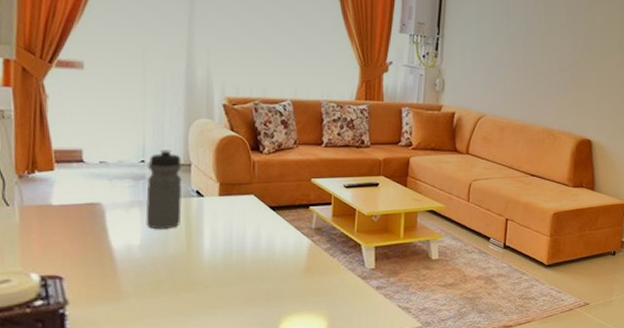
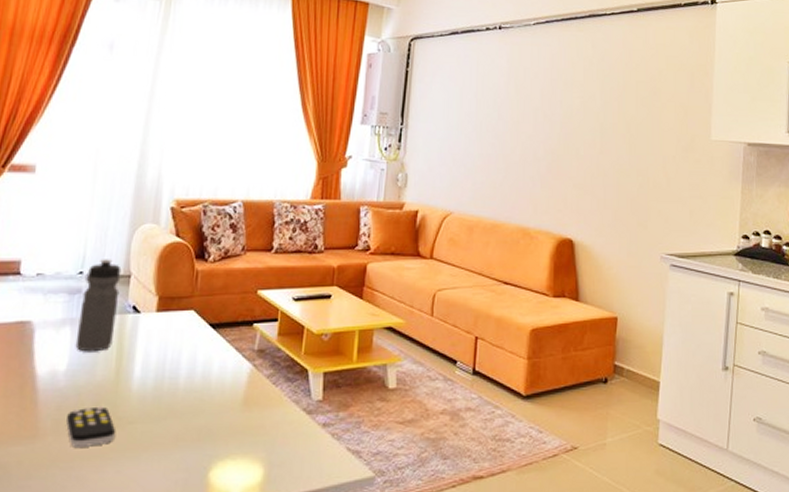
remote control: none [145,274,193,308] -> present [65,406,116,449]

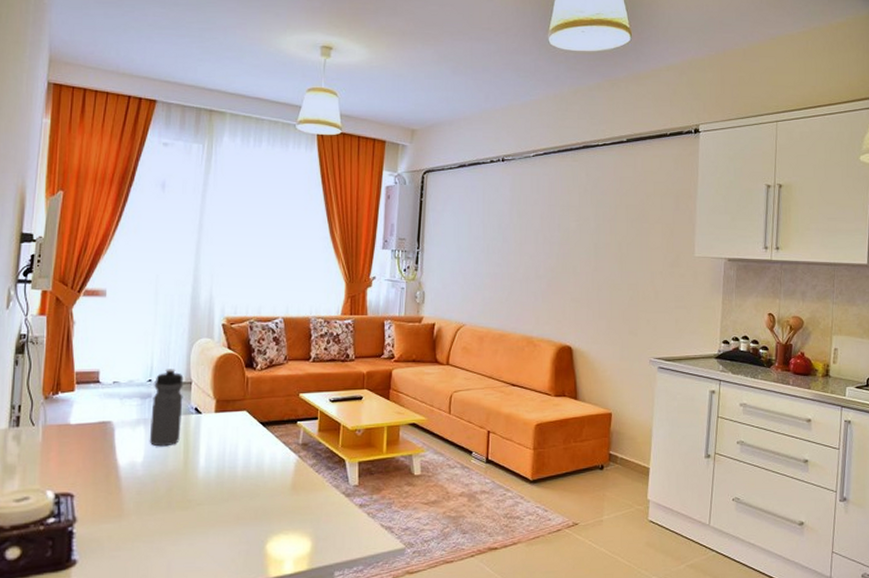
remote control: present [65,406,116,449] -> none [145,491,188,526]

